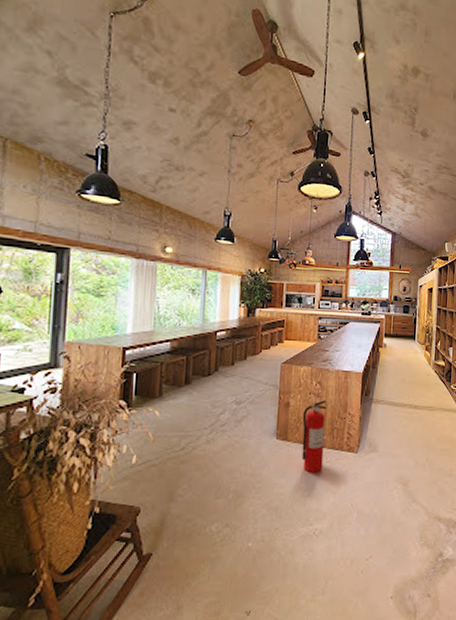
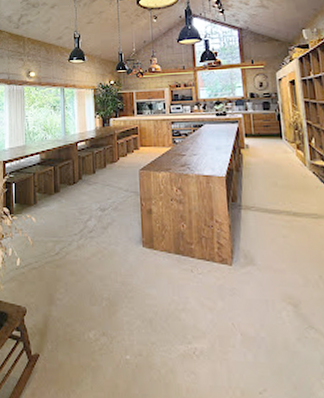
fire extinguisher: present [301,400,327,473] -> none [166,207,195,285]

